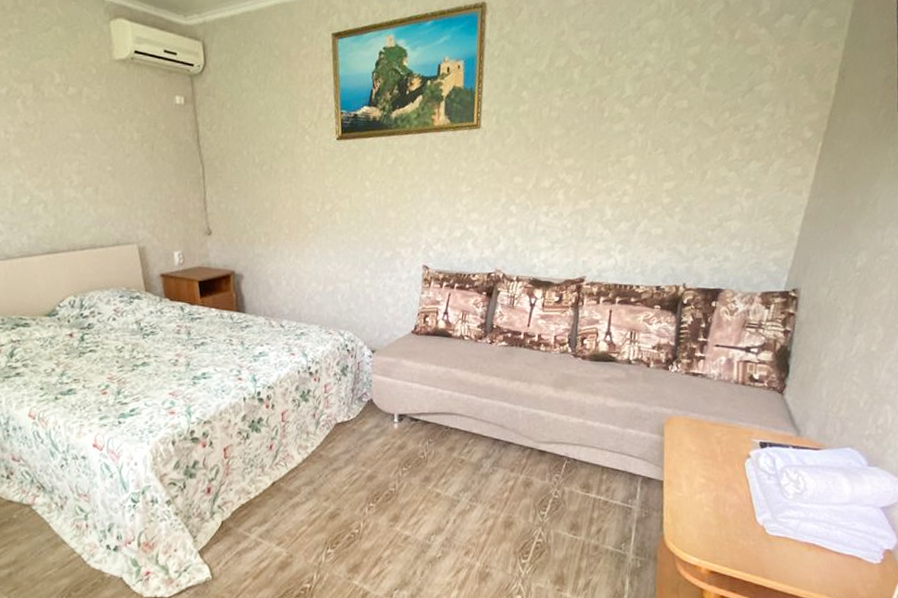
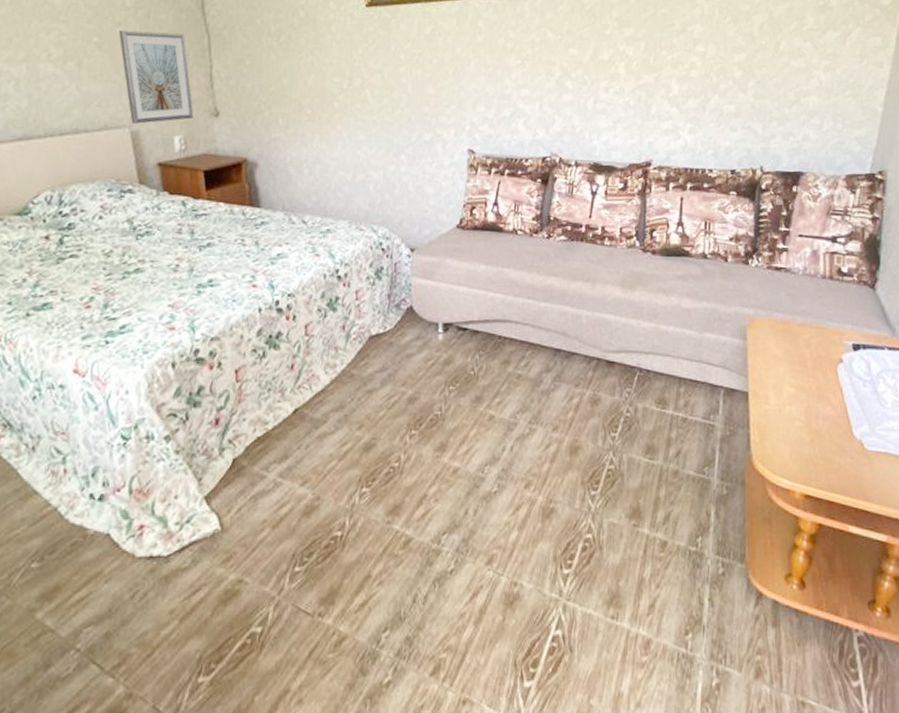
picture frame: none [128,160,191,241] -> present [118,29,194,124]

